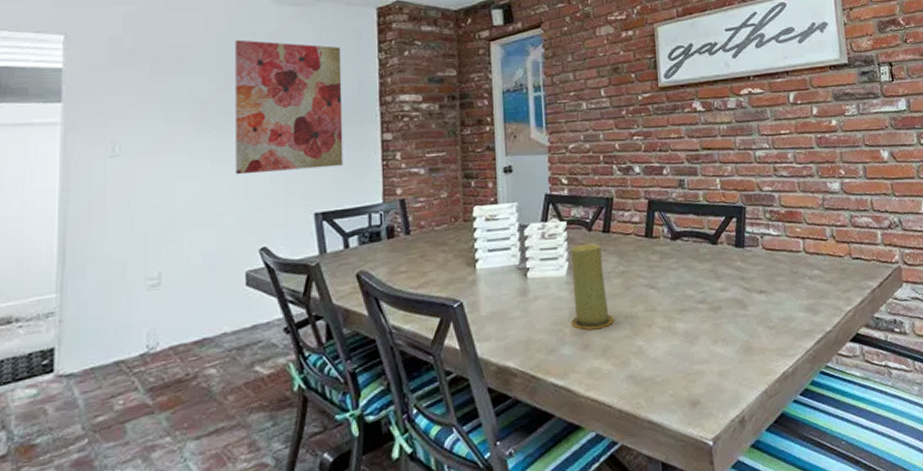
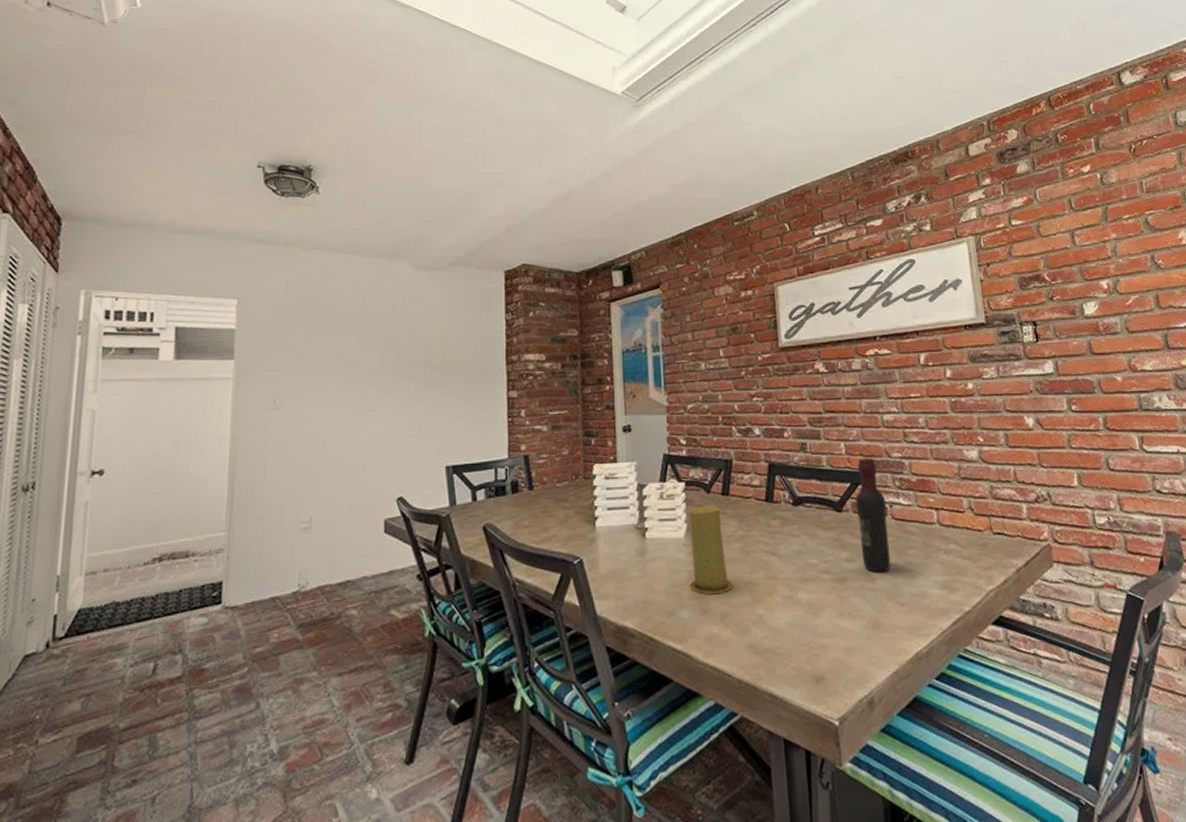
wall art: present [235,39,344,175] -> none [377,302,473,428]
wine bottle: none [729,192,762,300] -> present [855,457,891,573]

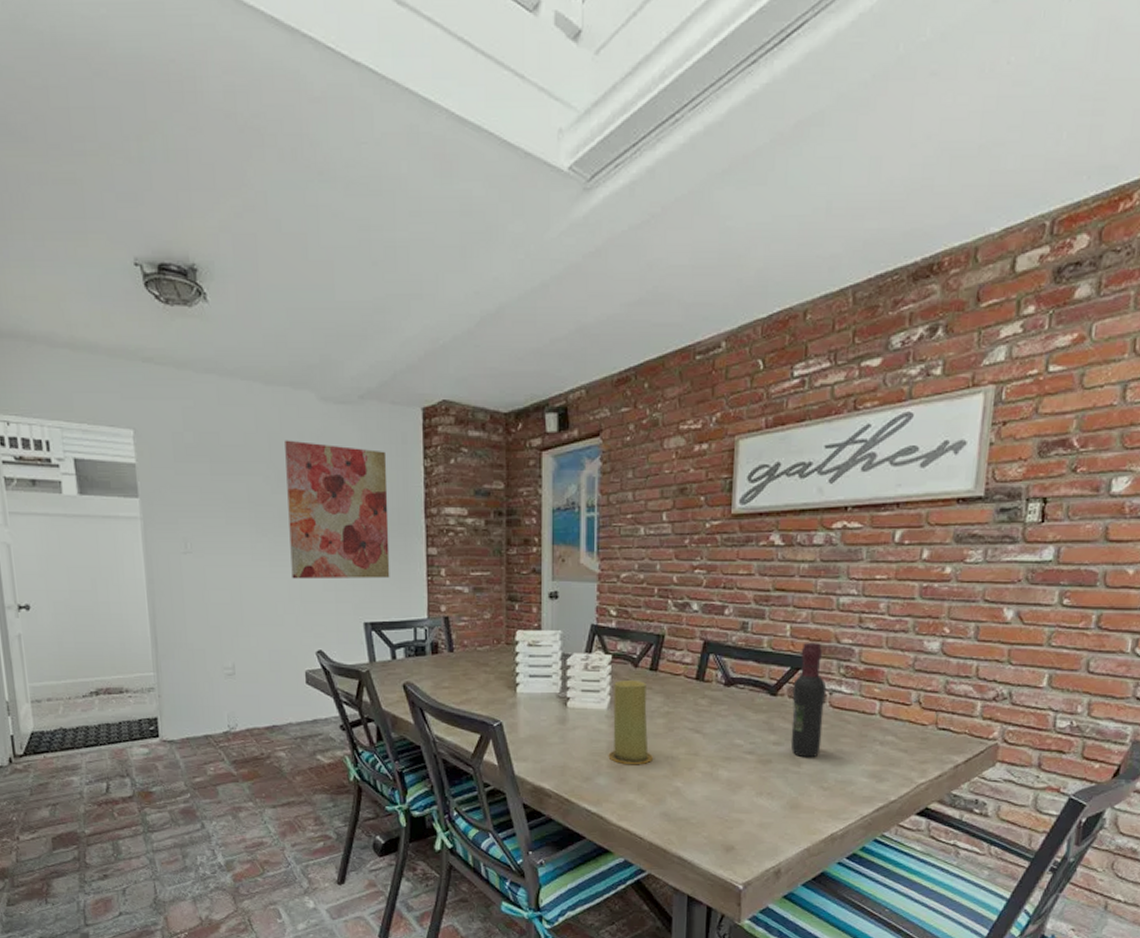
wall art: none [377,302,473,428] -> present [285,440,390,579]

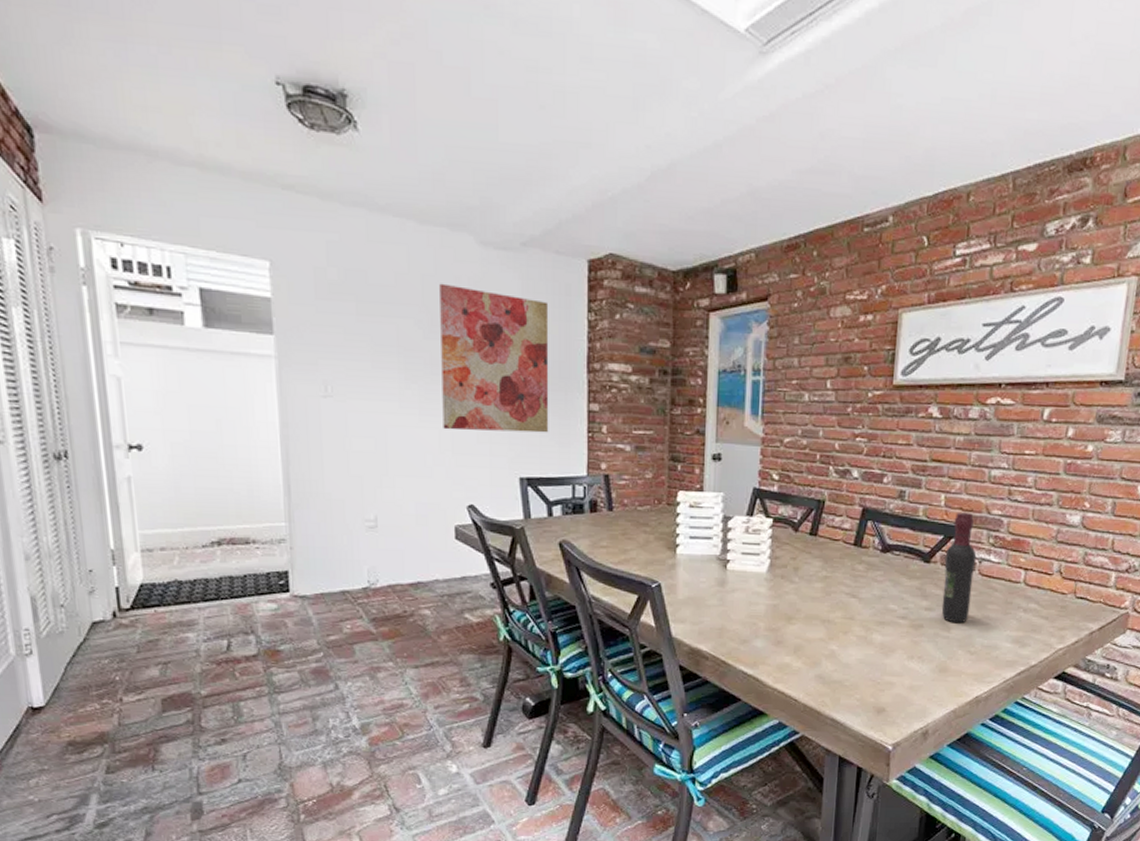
candle: present [608,680,653,765] -> none [766,544,810,628]

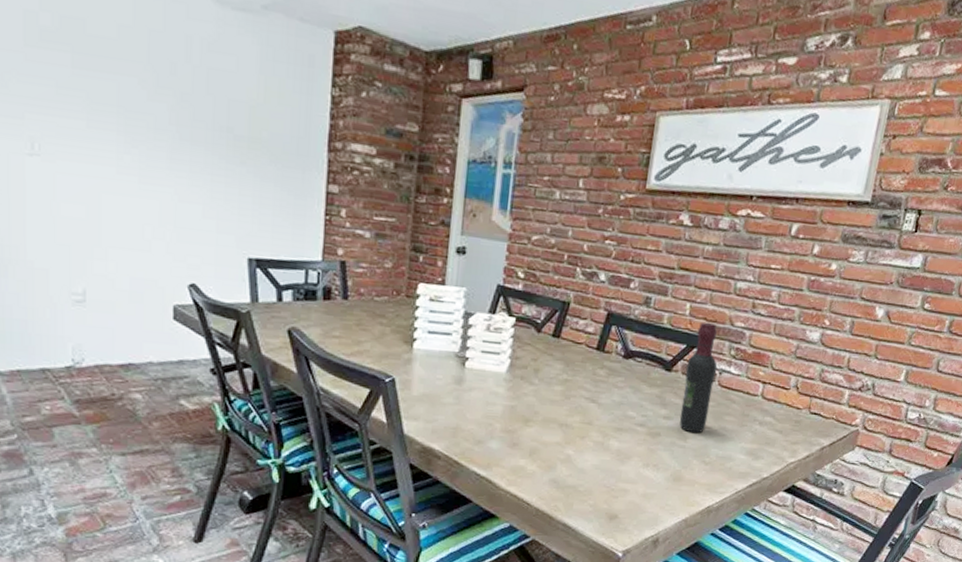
wall art: present [439,283,549,433] -> none [165,41,290,213]

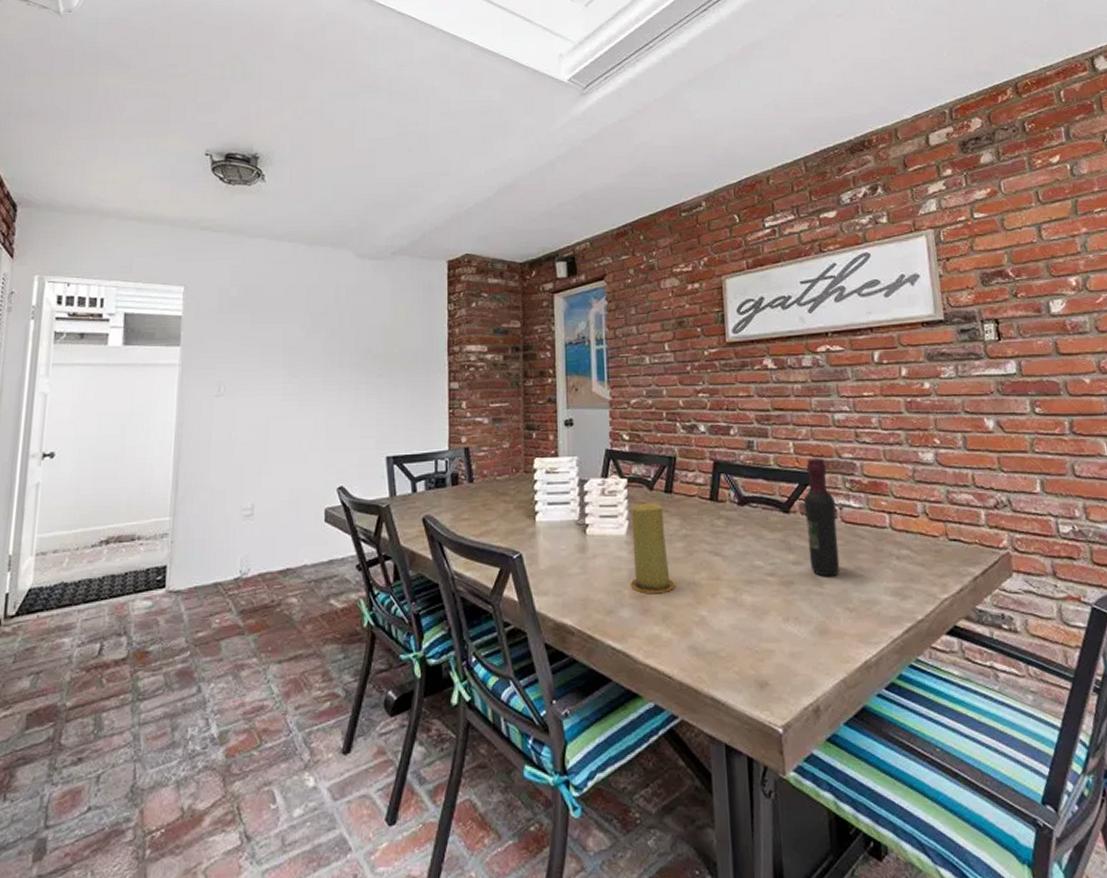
candle: none [503,344,548,431] -> present [630,504,675,594]

